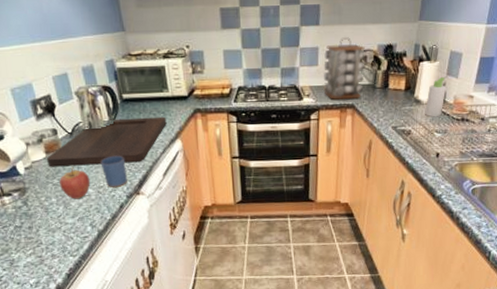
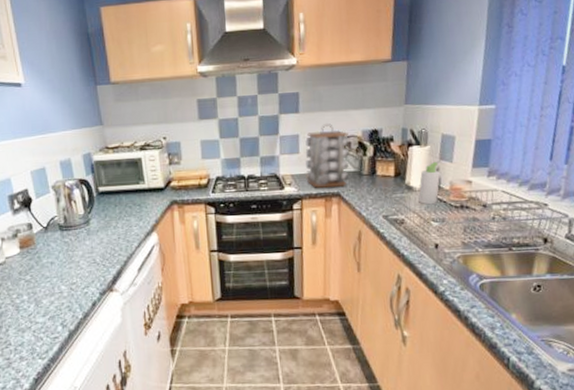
cutting board: present [47,116,167,167] -> none [21,209,143,263]
fruit: present [59,166,91,199] -> none [32,262,63,297]
mug: present [100,155,127,187] -> none [74,249,101,284]

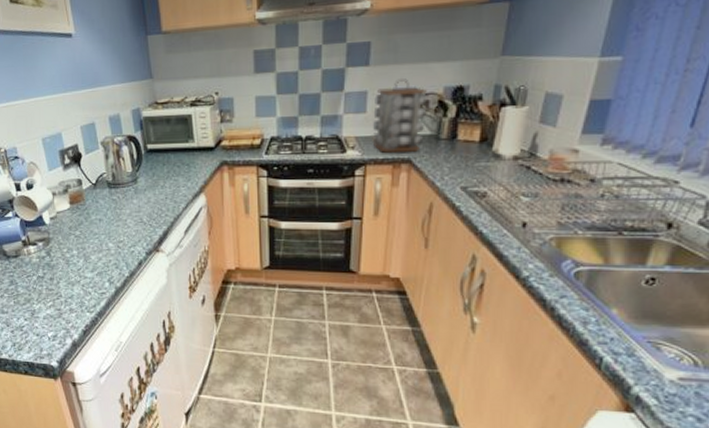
bottle: present [418,158,443,205] -> none [507,121,544,177]

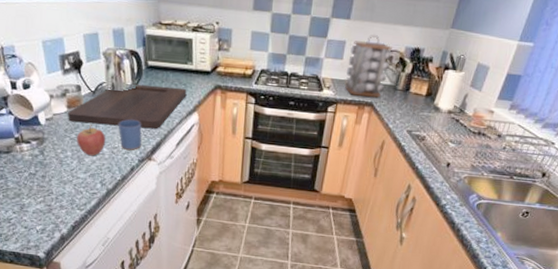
cutting board: none [71,169,191,218] -> present [68,83,187,129]
fruit: none [81,218,111,253] -> present [77,124,106,156]
mug: none [121,208,147,243] -> present [118,119,142,150]

